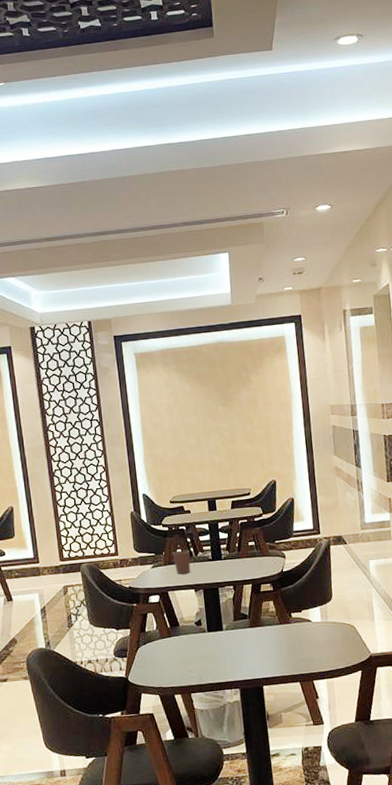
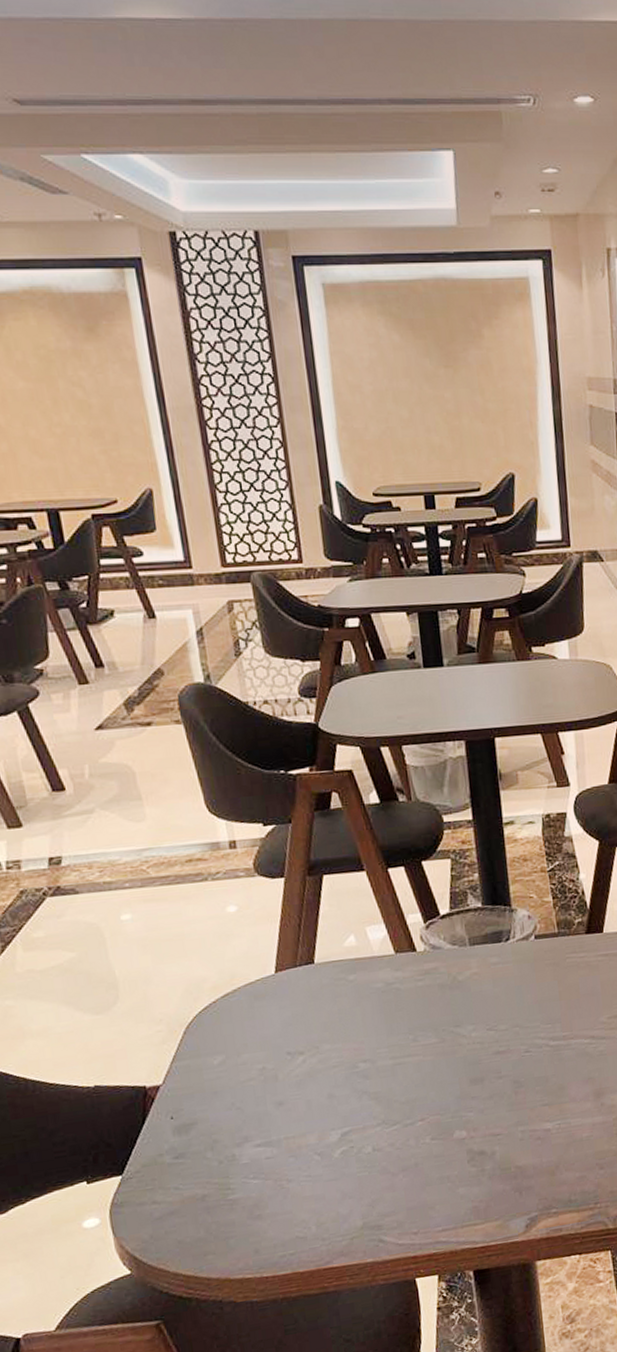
cup: present [173,550,194,575] -> none [377,559,405,592]

